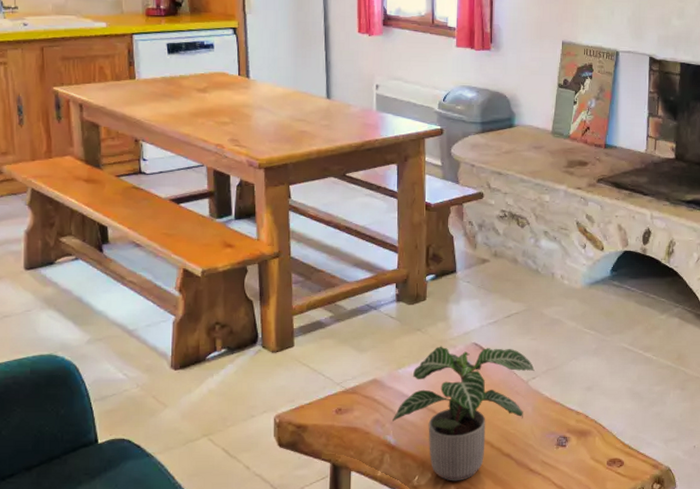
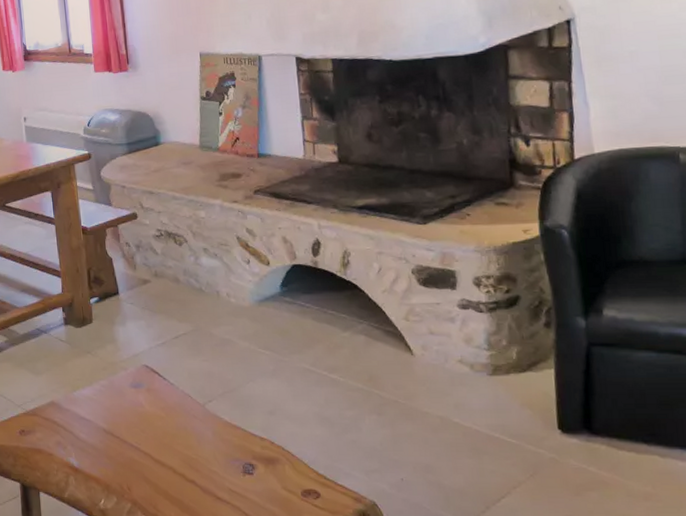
potted plant: present [393,346,535,481] -> none [73,368,210,507]

